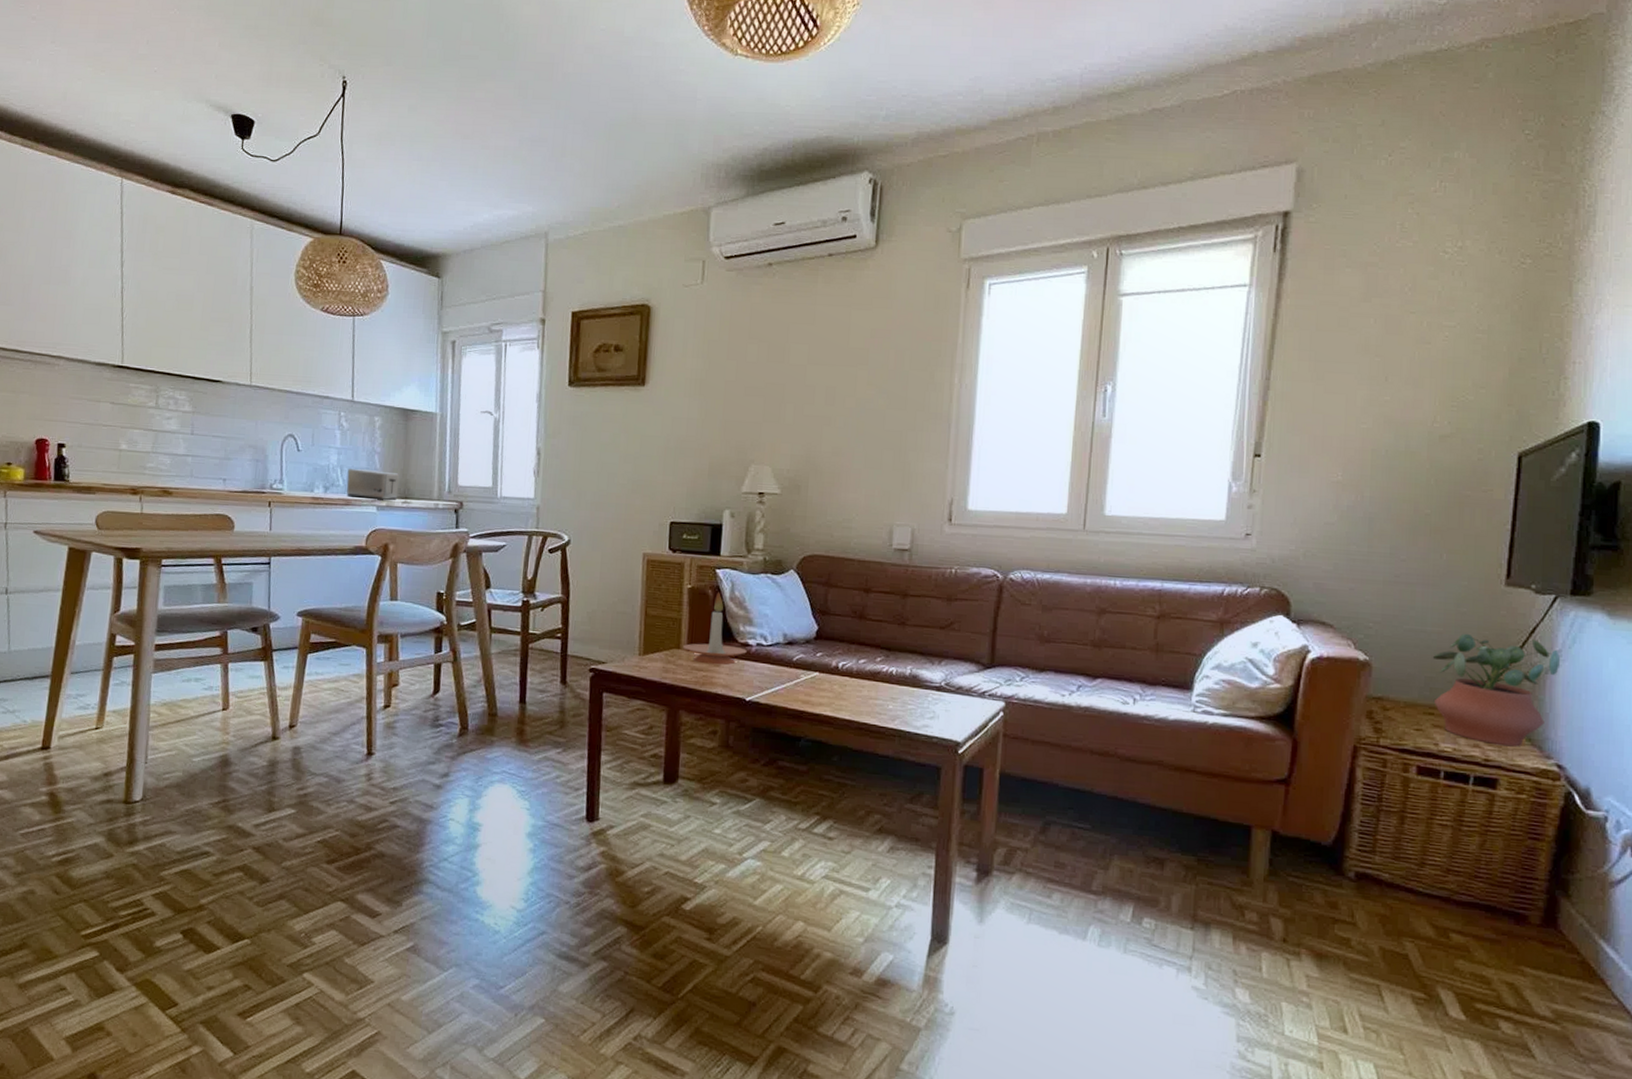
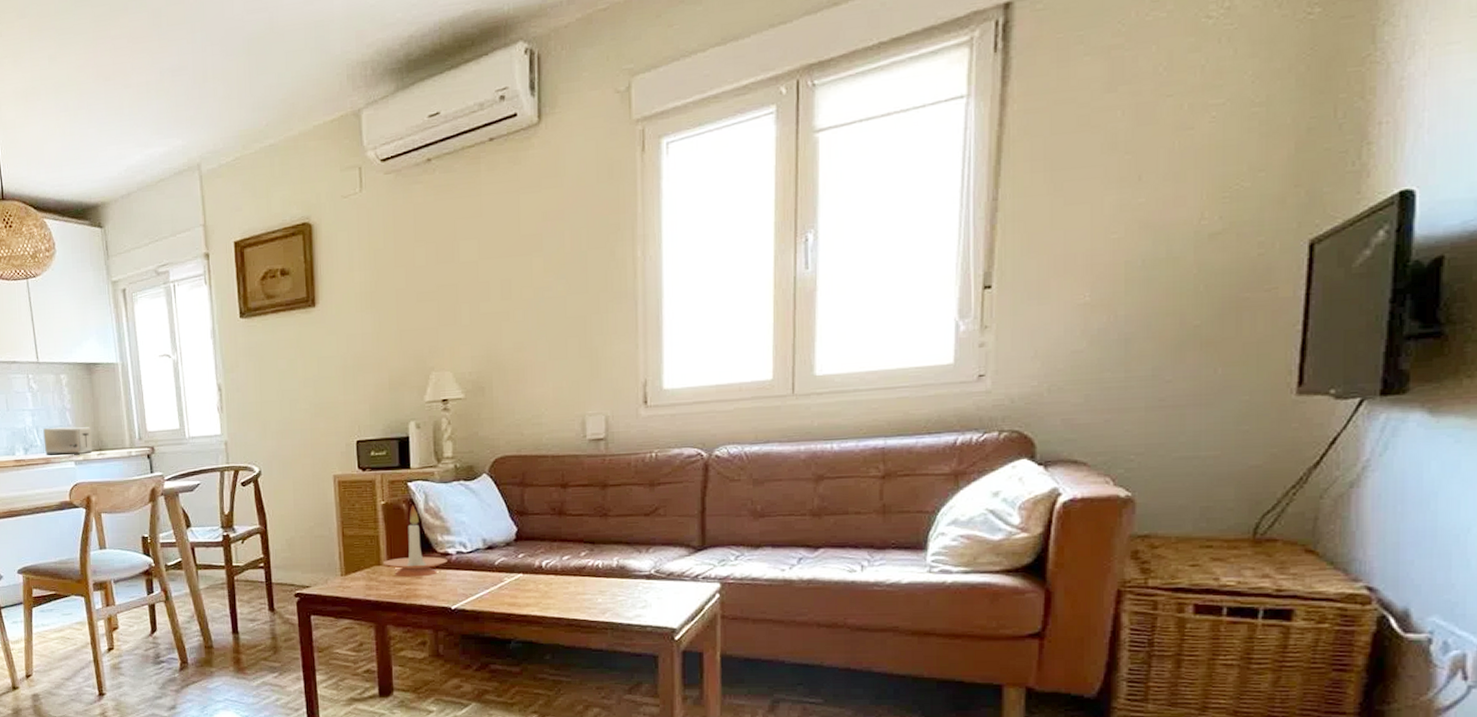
potted plant: present [1432,633,1560,747] -> none [1208,451,1368,573]

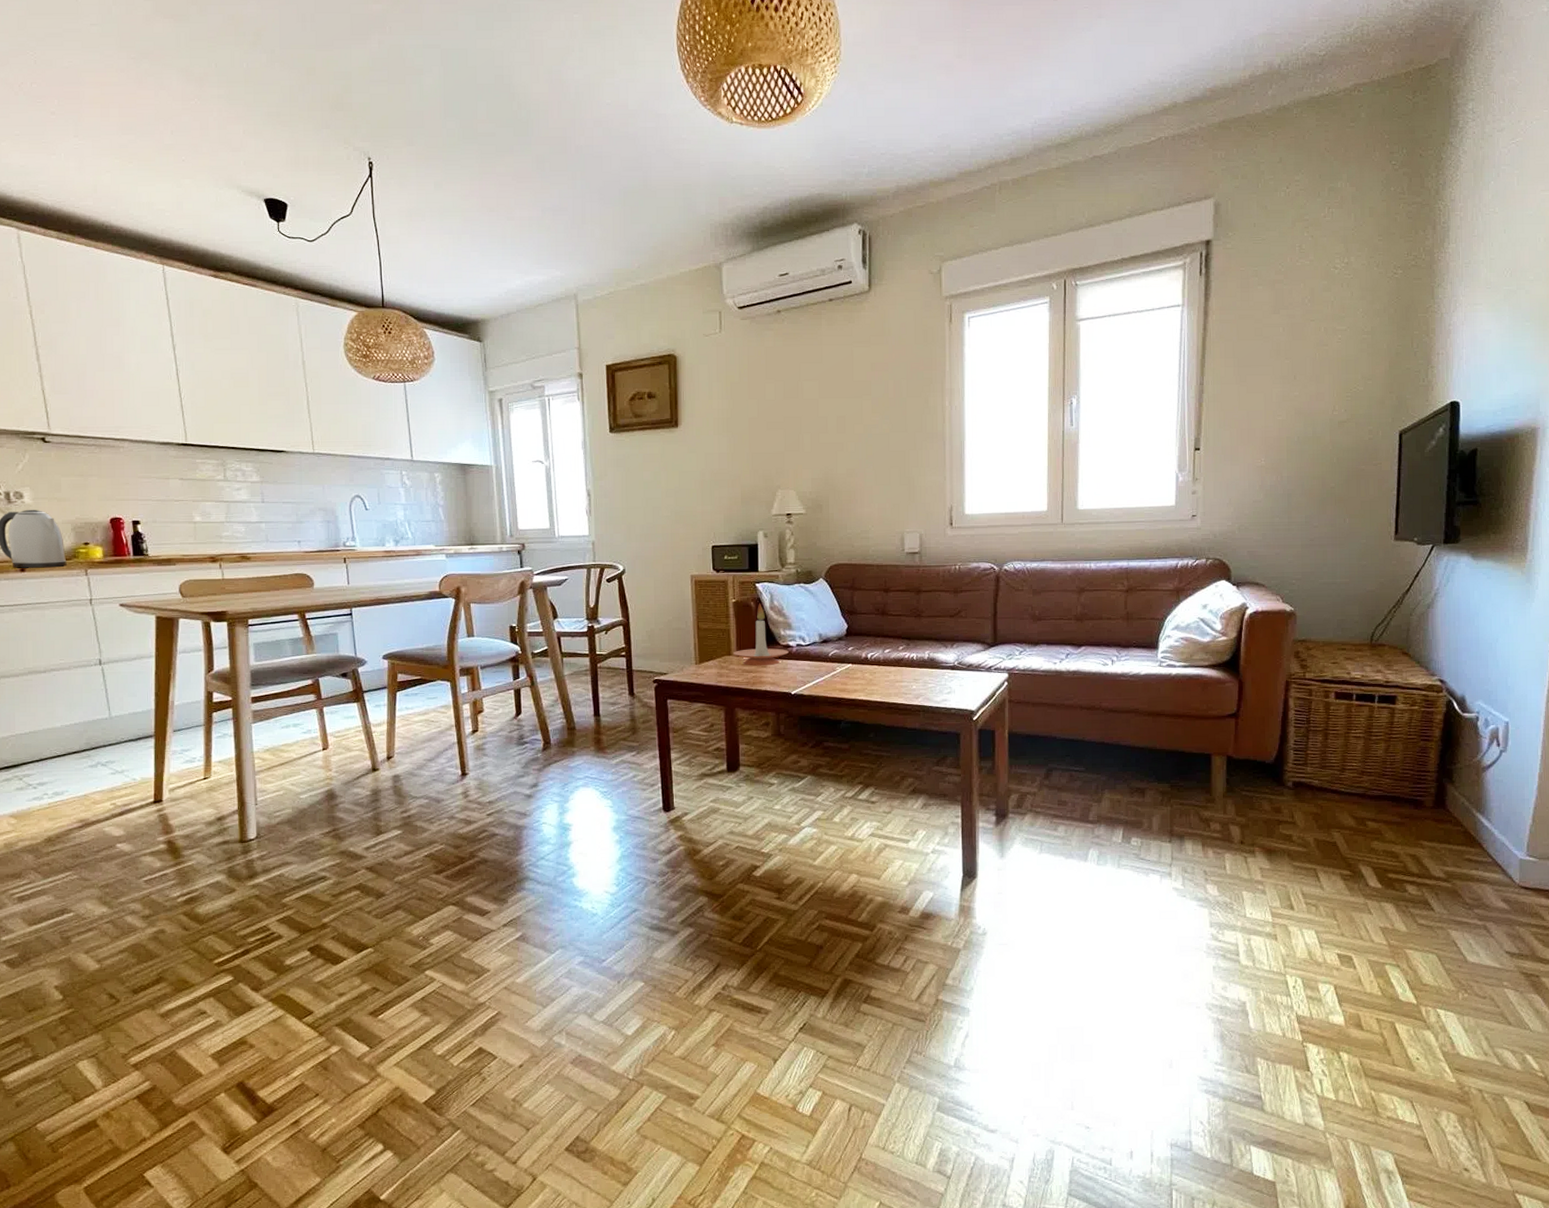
toaster: present [43,426,93,457] -> none [415,521,464,550]

